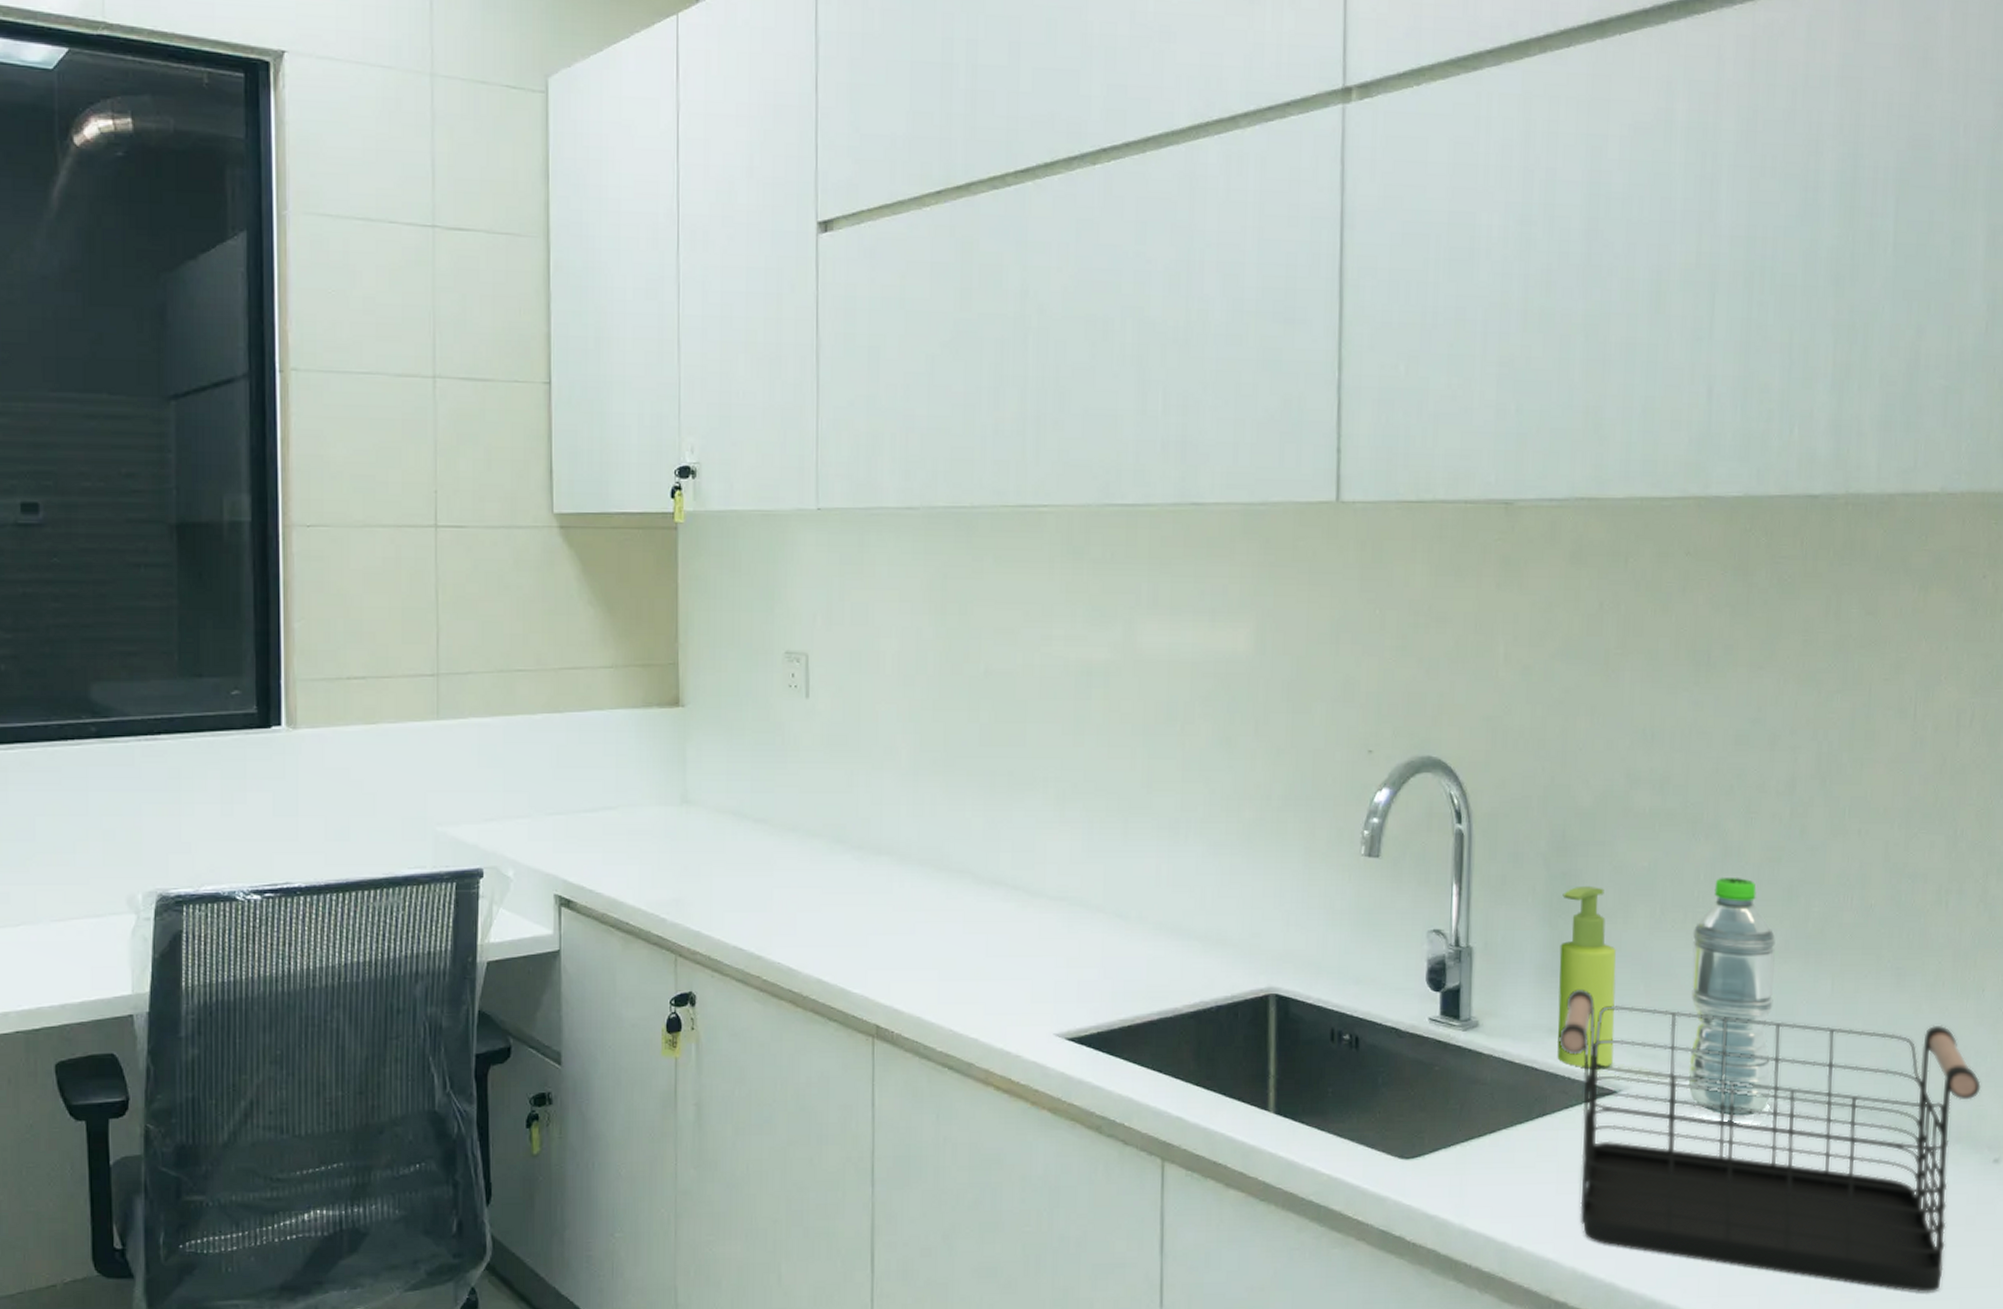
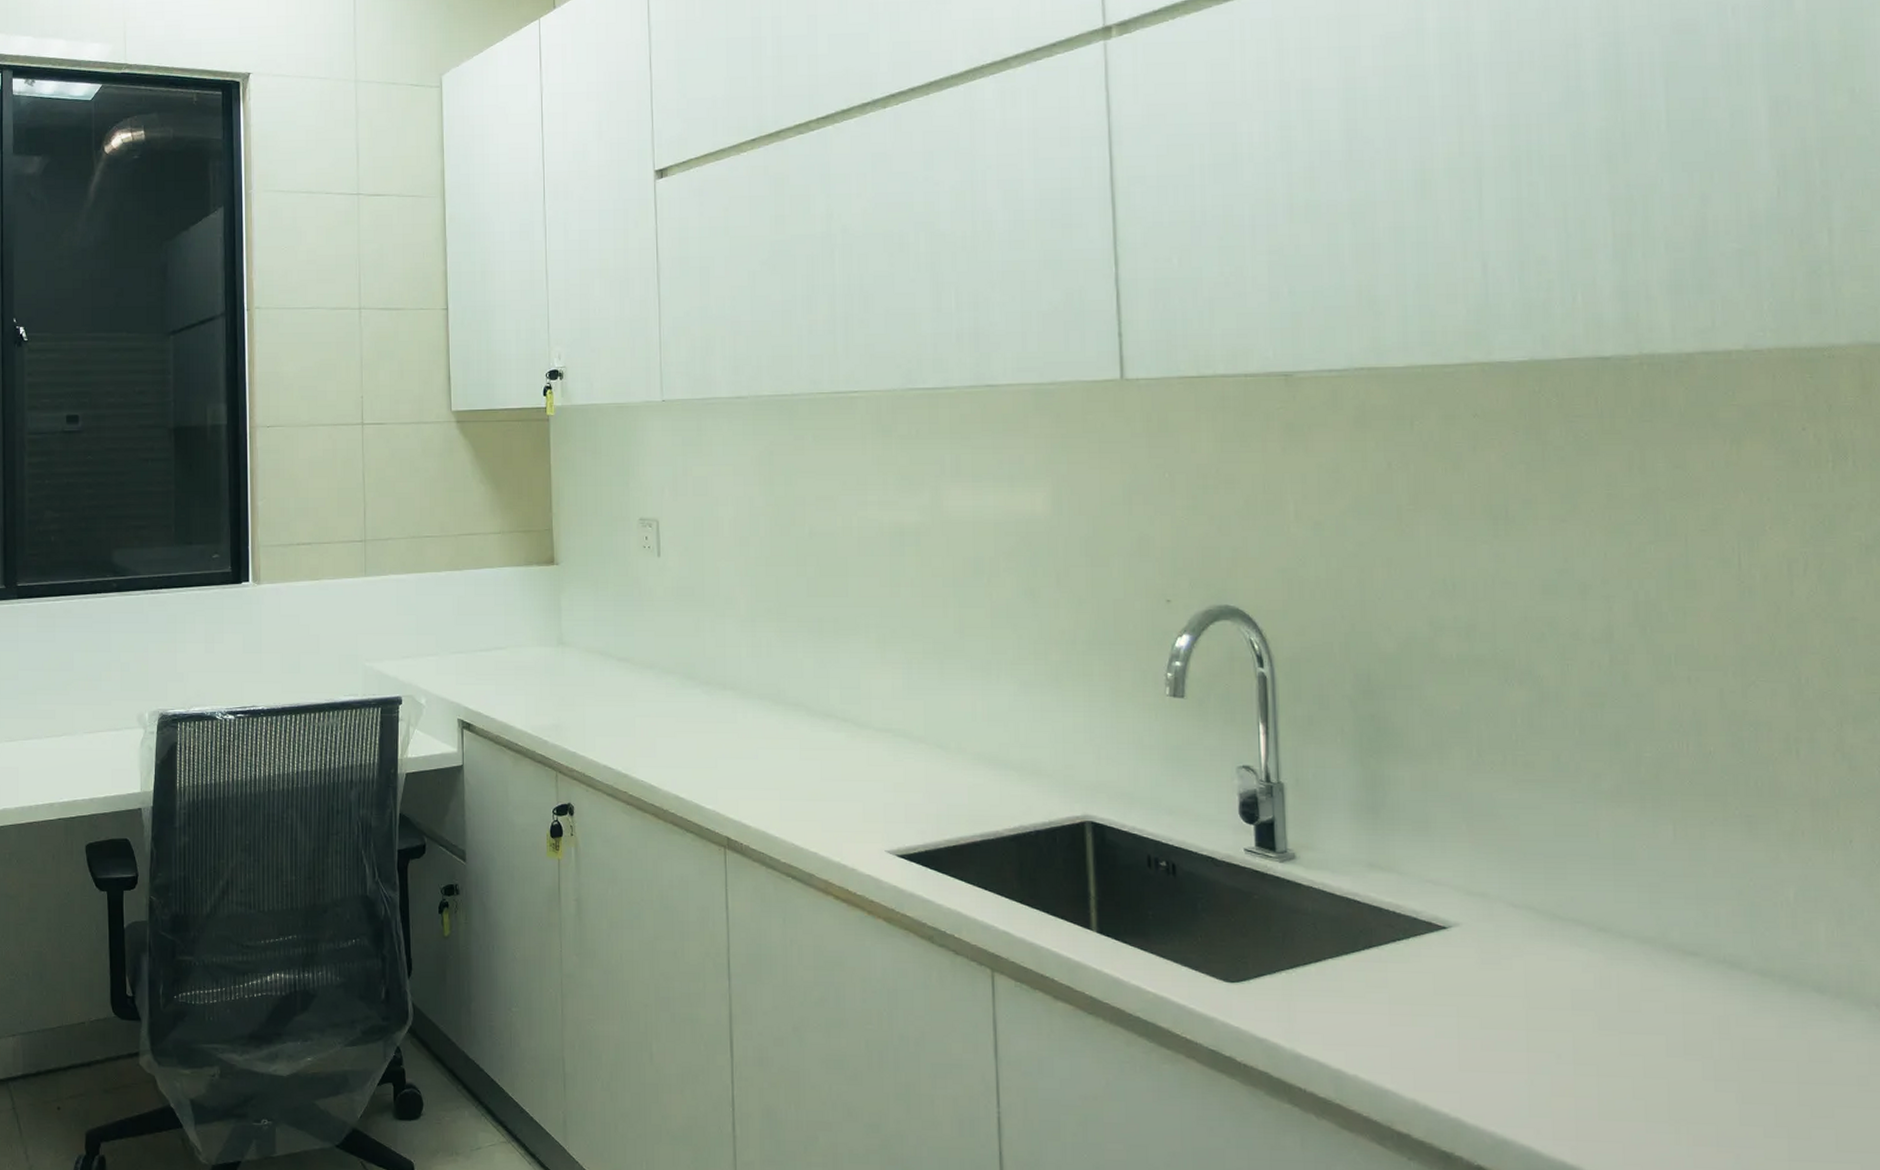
soap dispenser: present [1556,885,1616,1067] -> none [1372,727,1439,903]
dish rack: present [1559,990,1981,1292] -> none [1380,827,1860,1153]
water bottle: present [1688,877,1776,1116] -> none [1514,721,1617,958]

